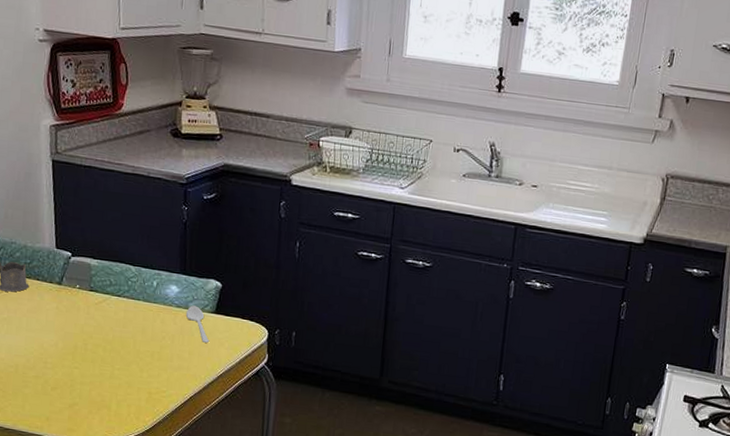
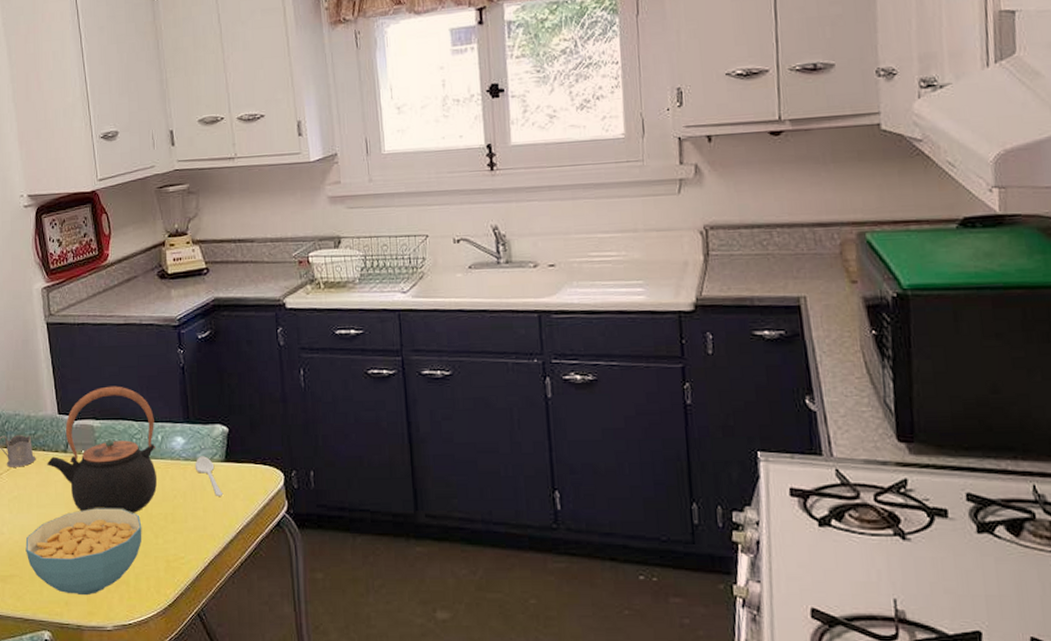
cereal bowl: none [11,338,129,414] -> present [25,508,142,596]
teapot: none [40,229,152,348] -> present [47,386,158,514]

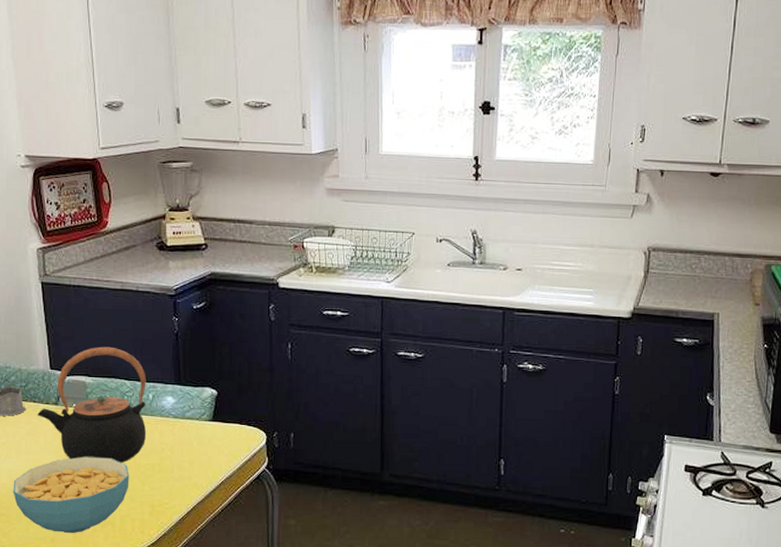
spoon: present [194,456,224,496] -> none [183,415,209,451]

